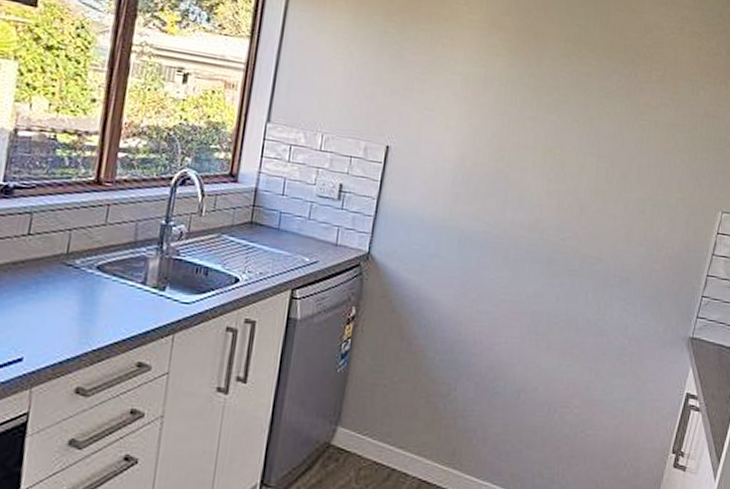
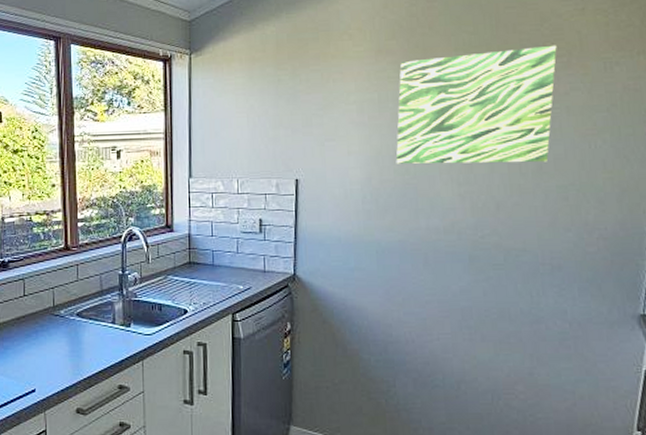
wall art: none [492,41,655,173] -> present [396,45,557,164]

